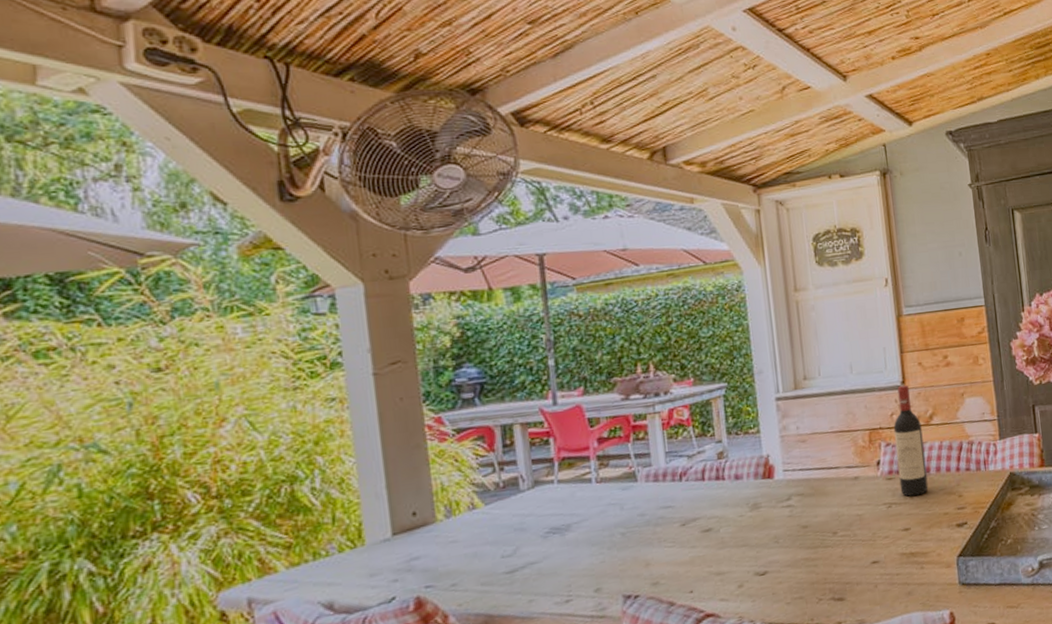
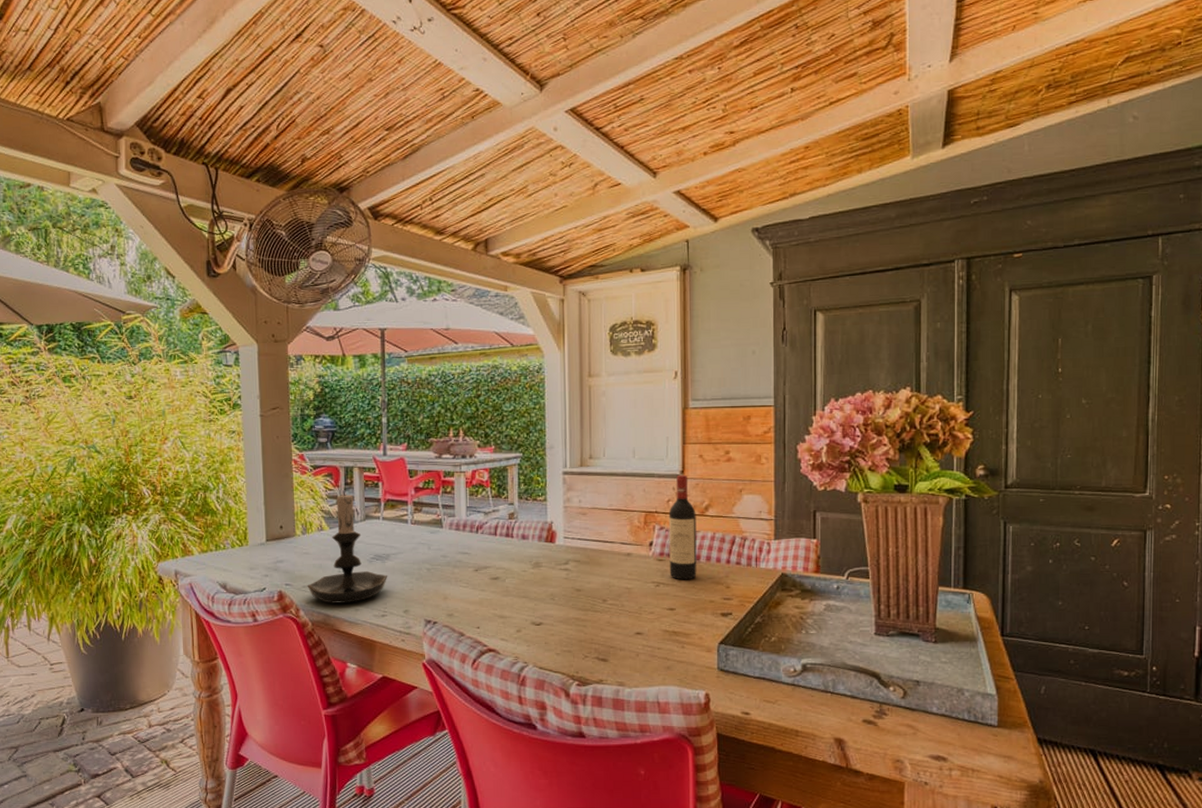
candle holder: none [457,451,571,600] -> present [307,488,388,603]

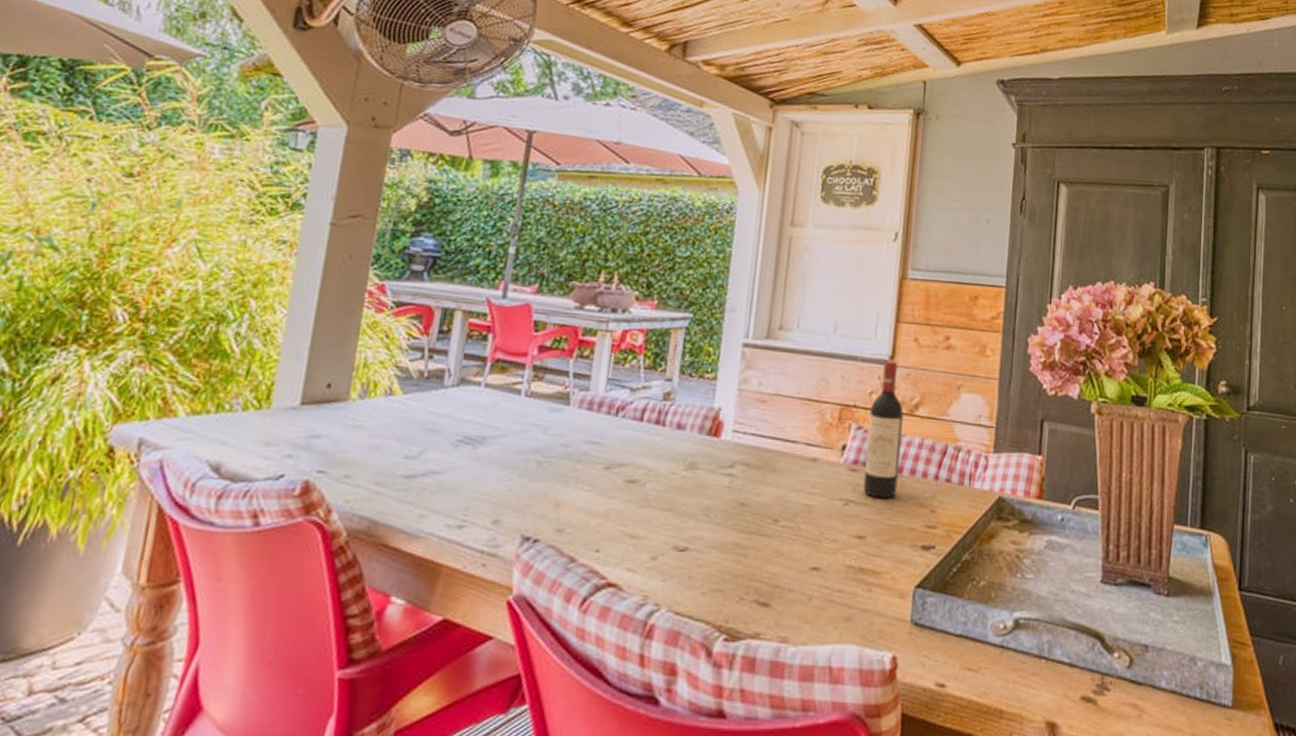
candle holder: present [307,488,388,603] -> none [351,337,479,505]

